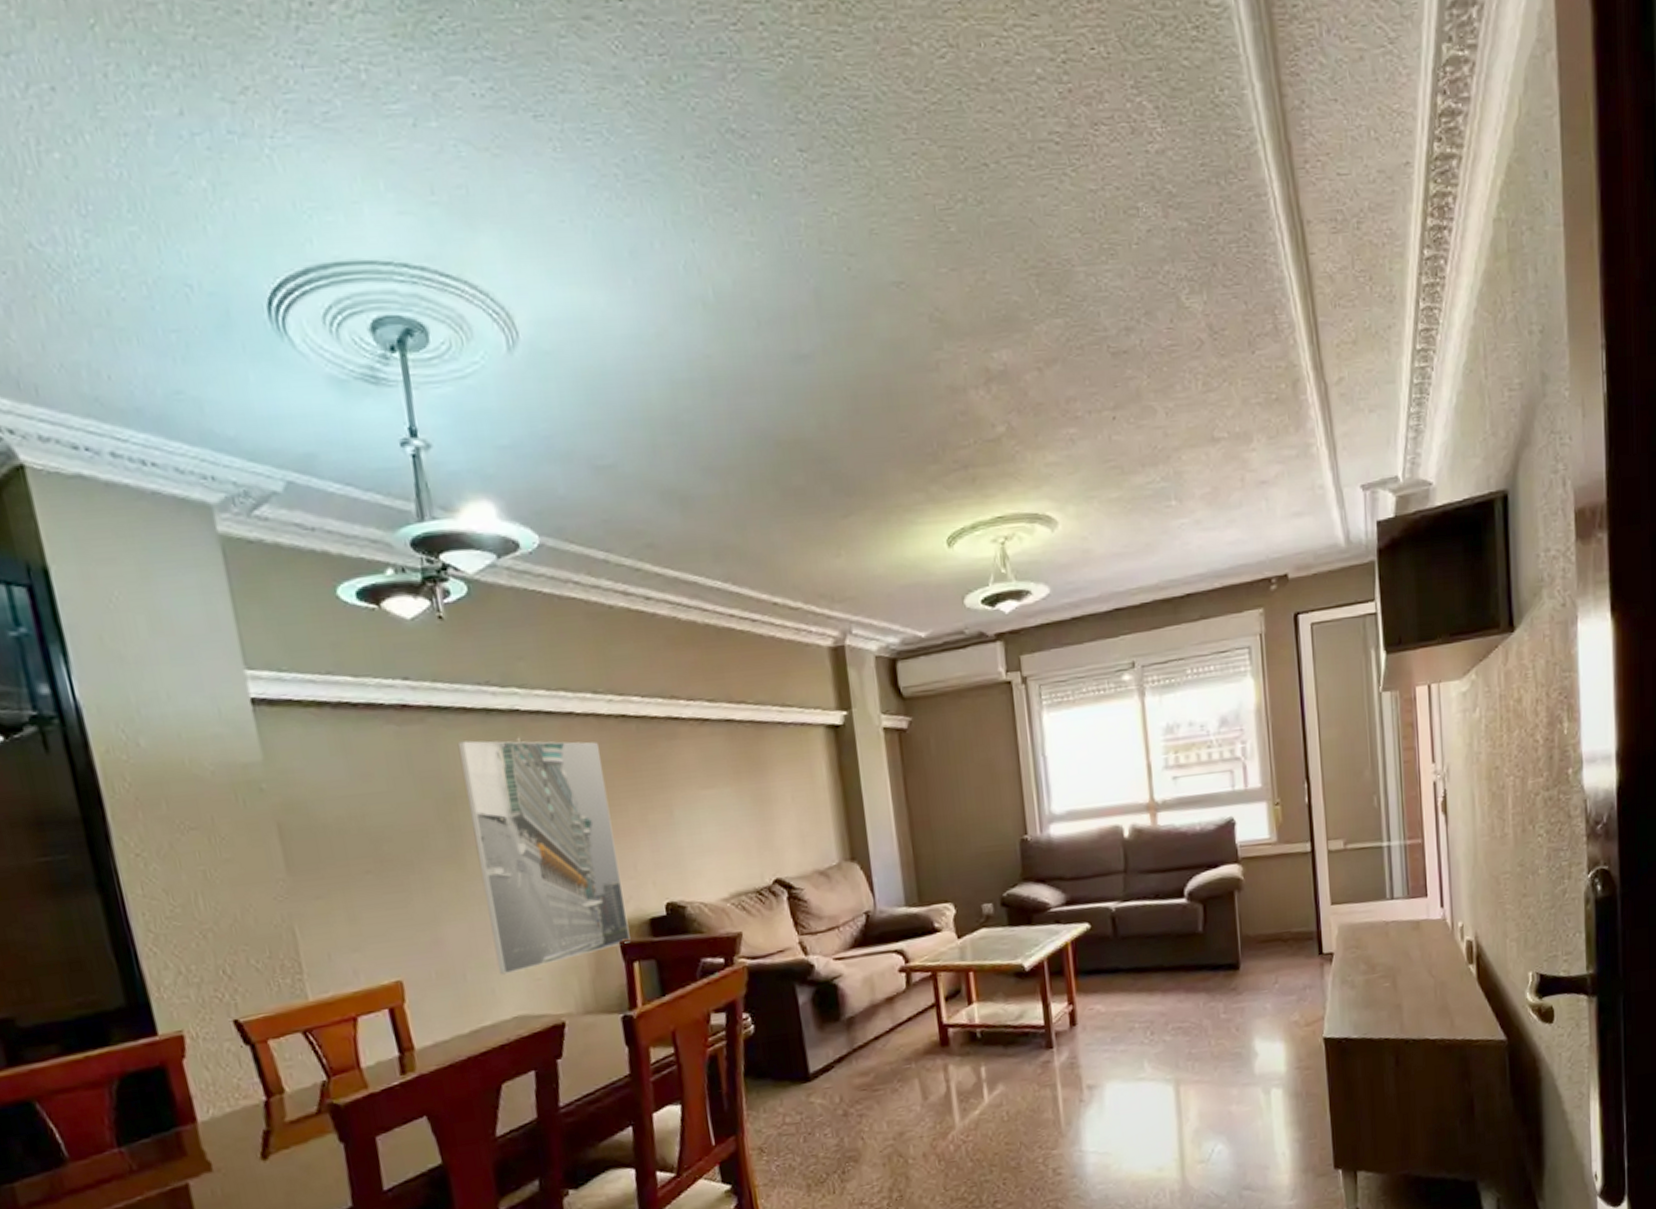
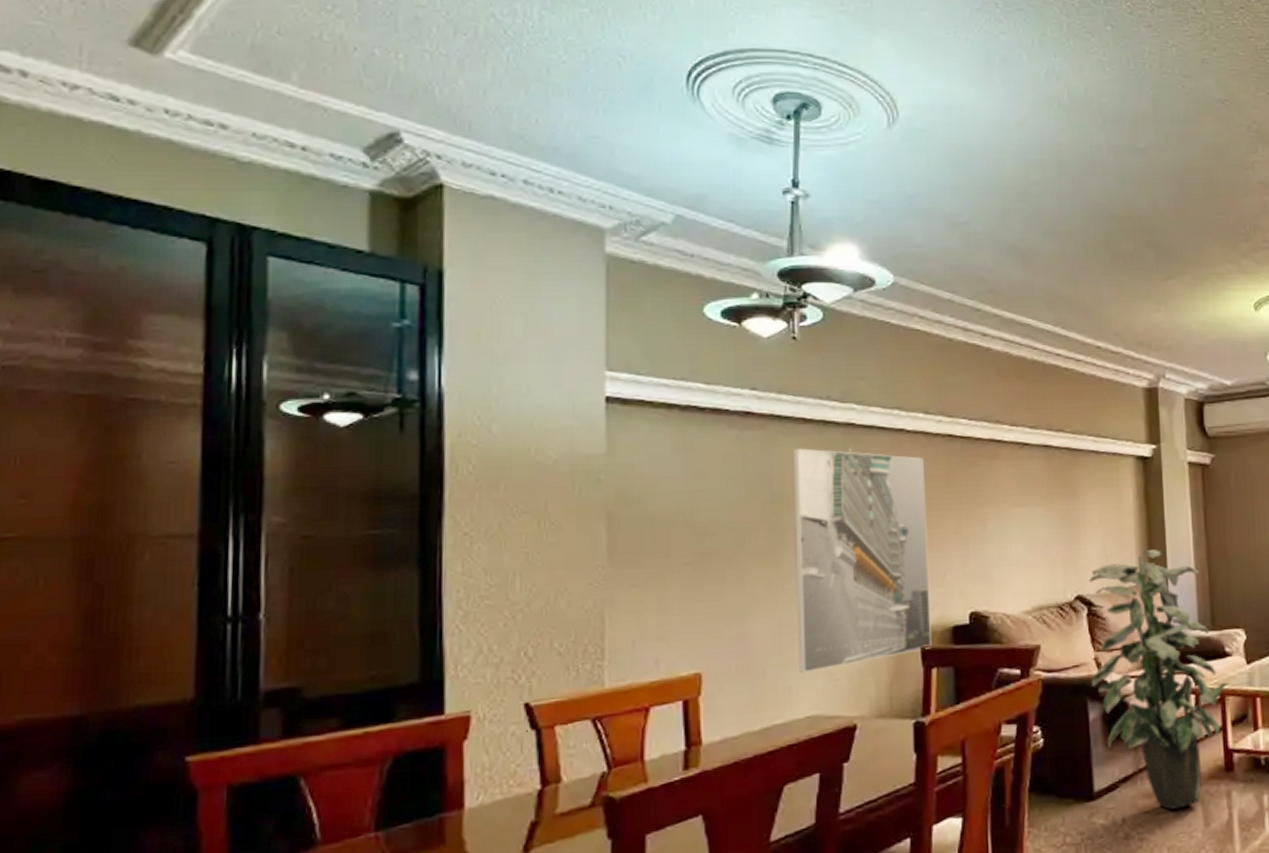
indoor plant: none [787,825,938,1086] -> present [1089,550,1227,810]

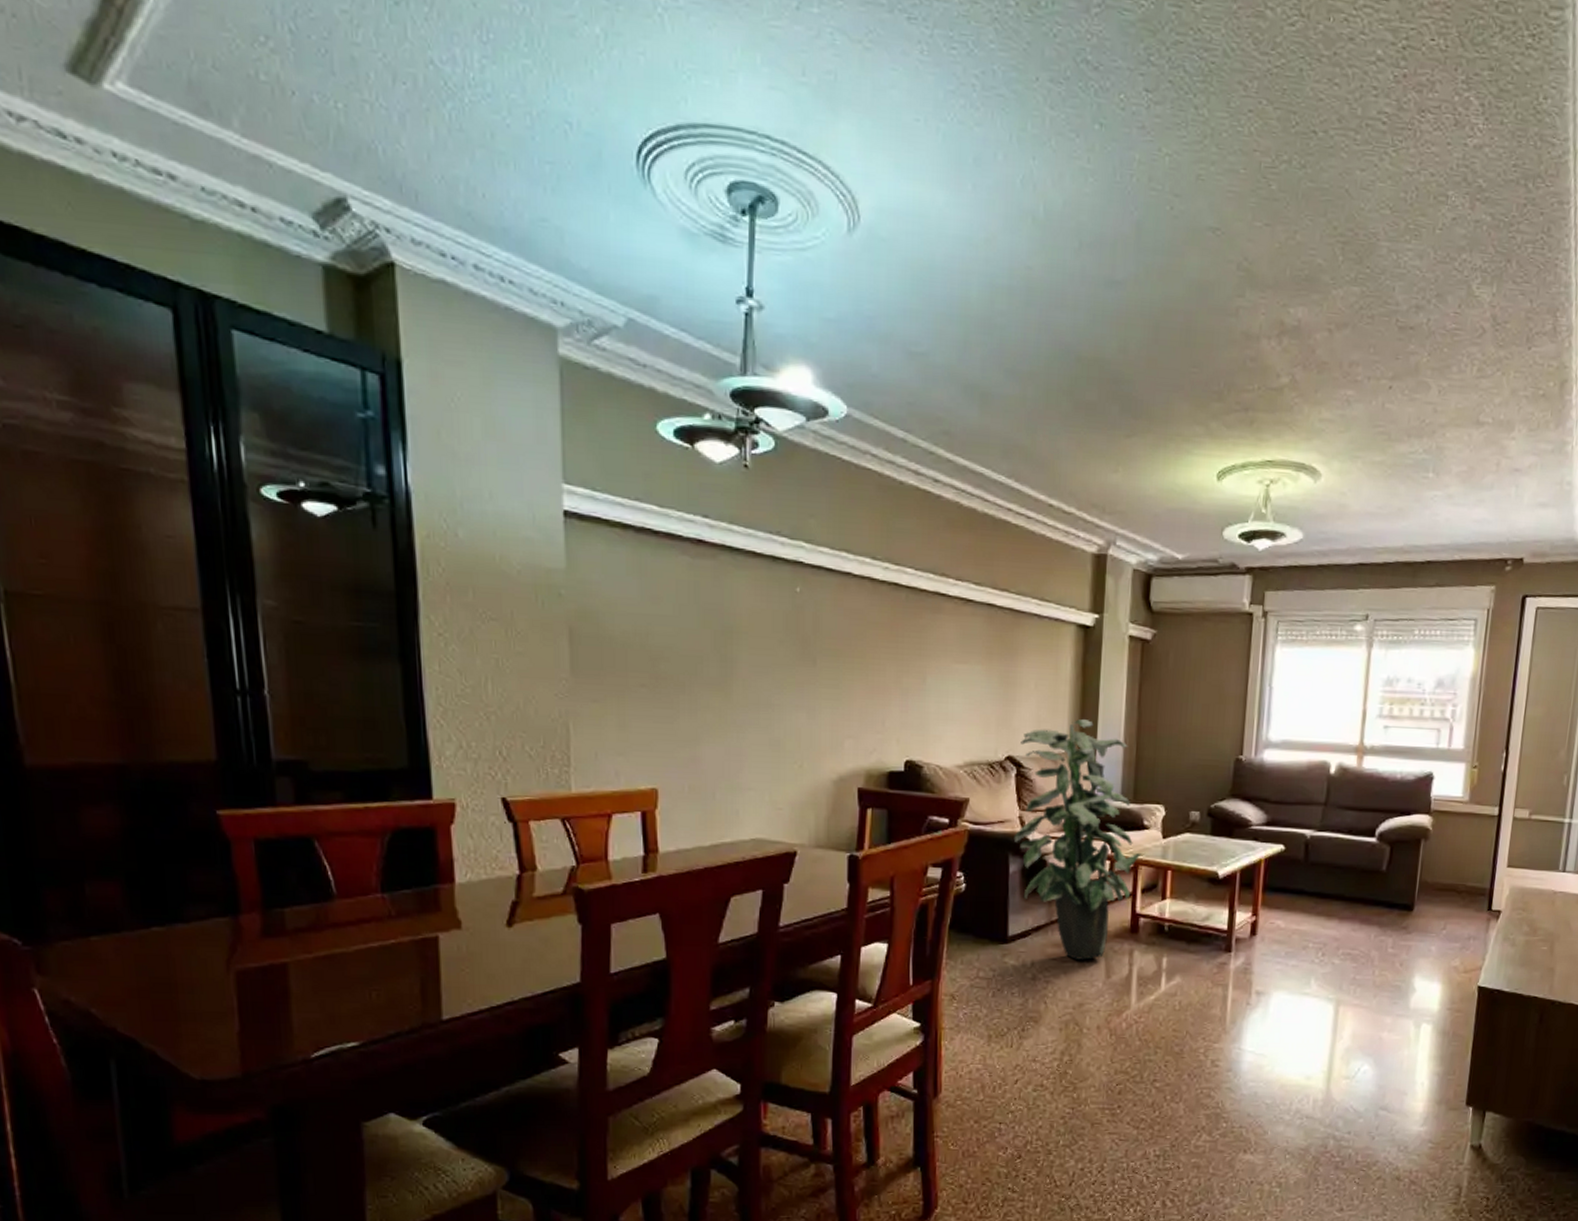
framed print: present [792,448,932,673] -> none [742,582,870,800]

